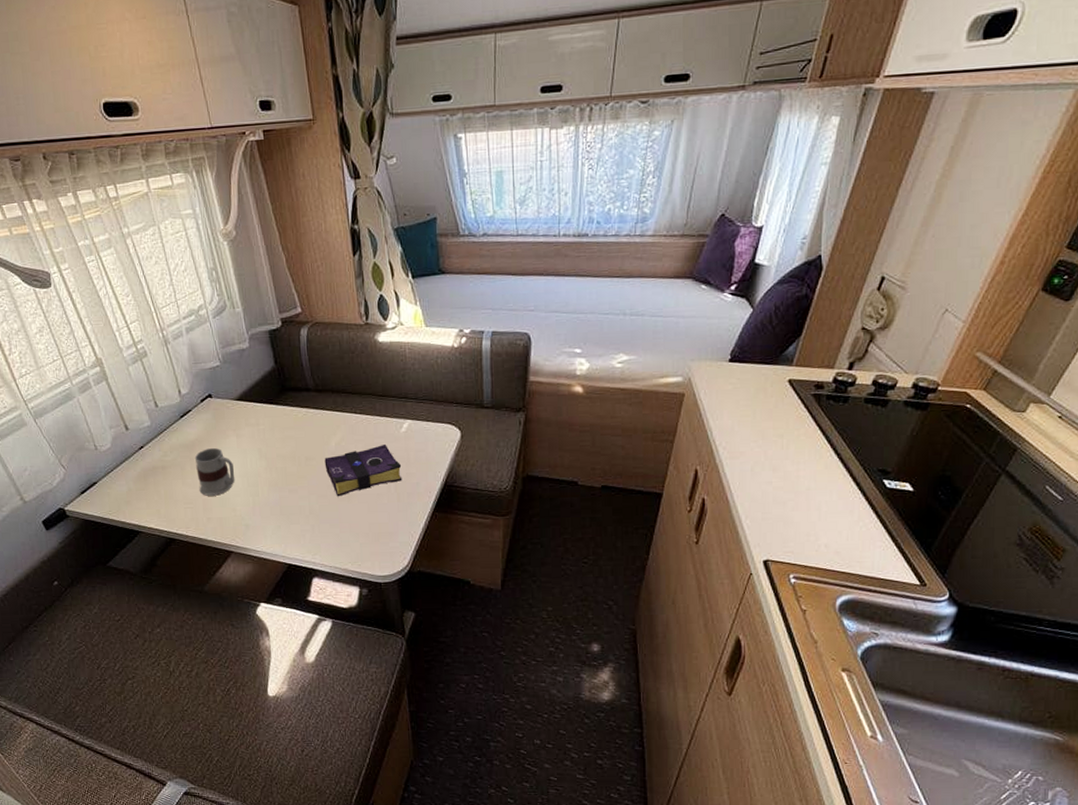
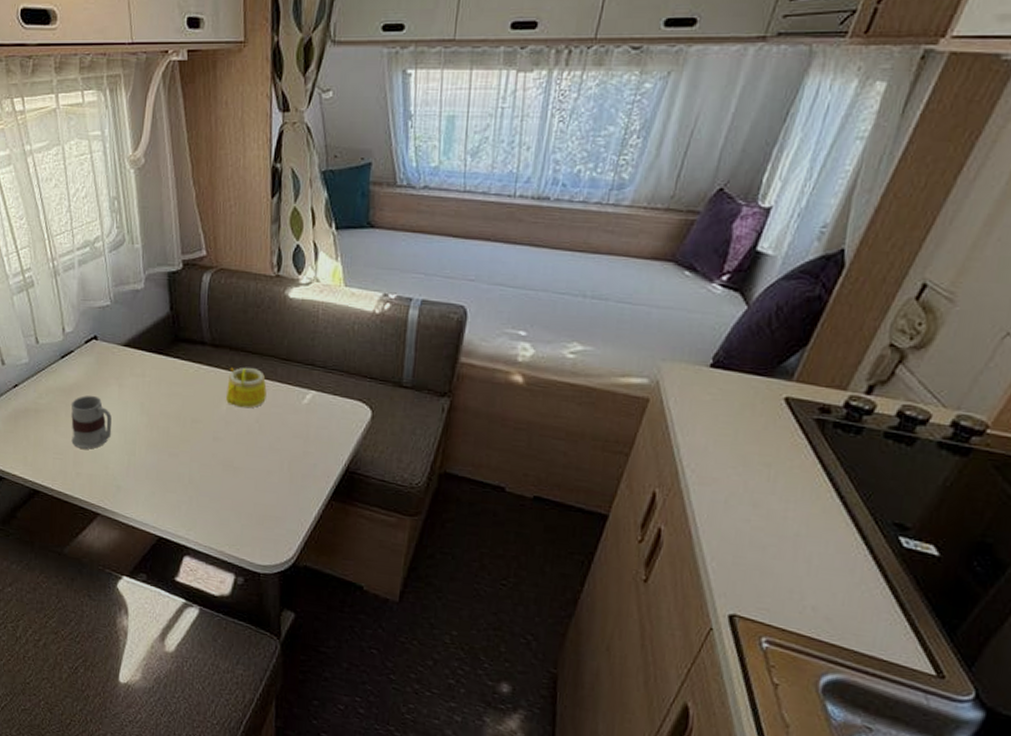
book: present [324,443,402,497] -> none [212,414,299,468]
mug: none [333,406,369,442] -> present [226,367,267,408]

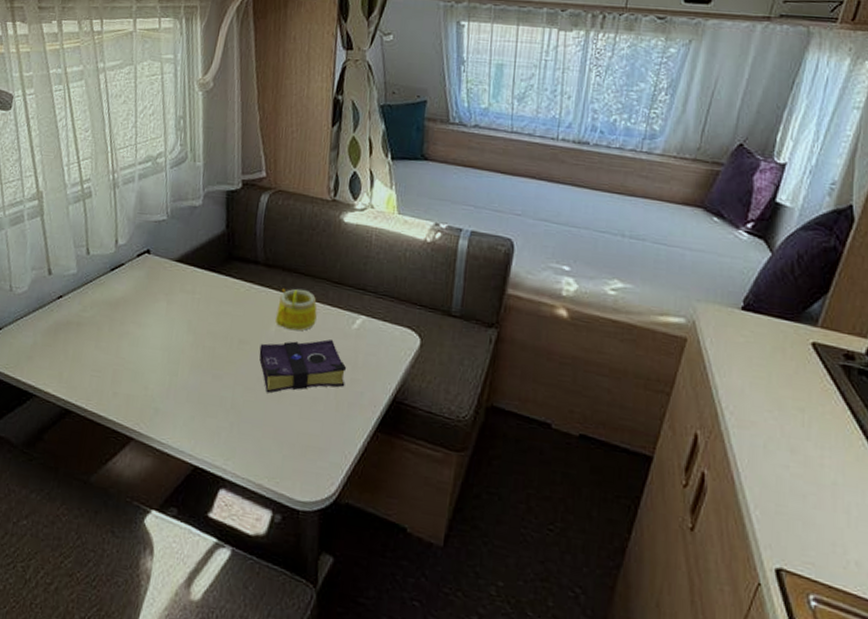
mug: present [70,395,112,449] -> none [111,310,157,367]
book: none [212,414,299,468] -> present [259,339,347,393]

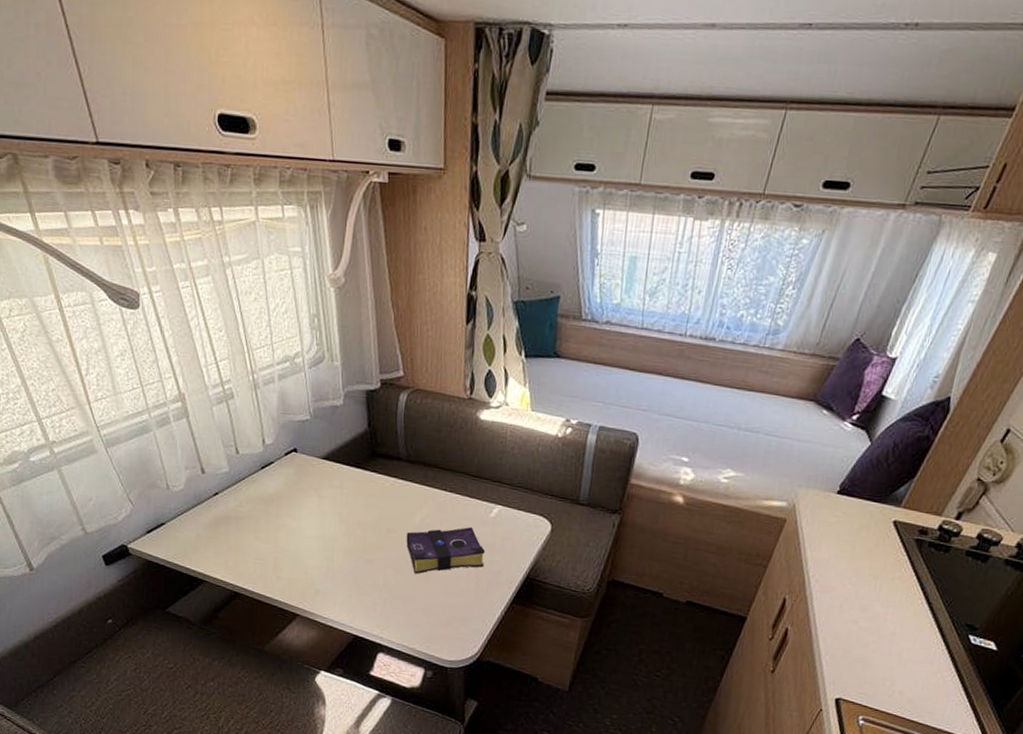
mug: present [276,288,317,331] -> none [420,482,458,520]

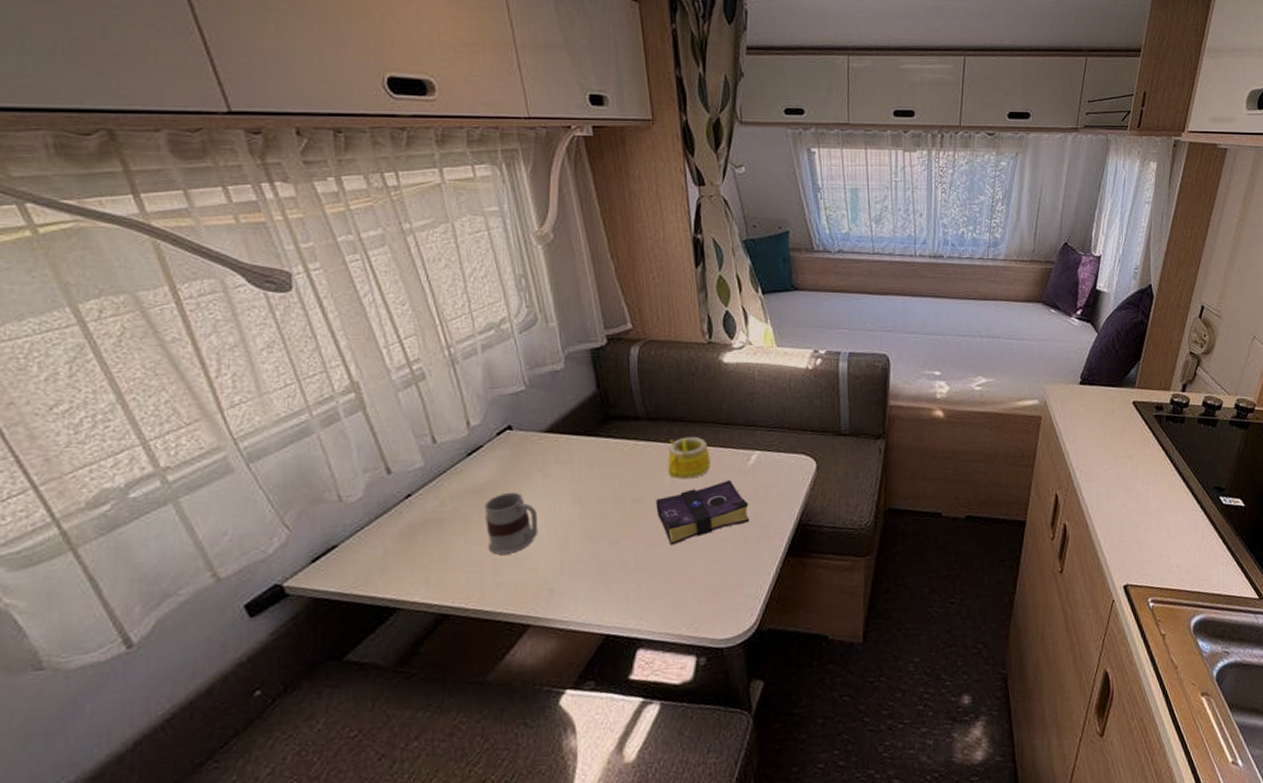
mug: none [271,504,311,555] -> present [483,492,539,555]
mug: none [420,482,458,520] -> present [668,436,711,479]

